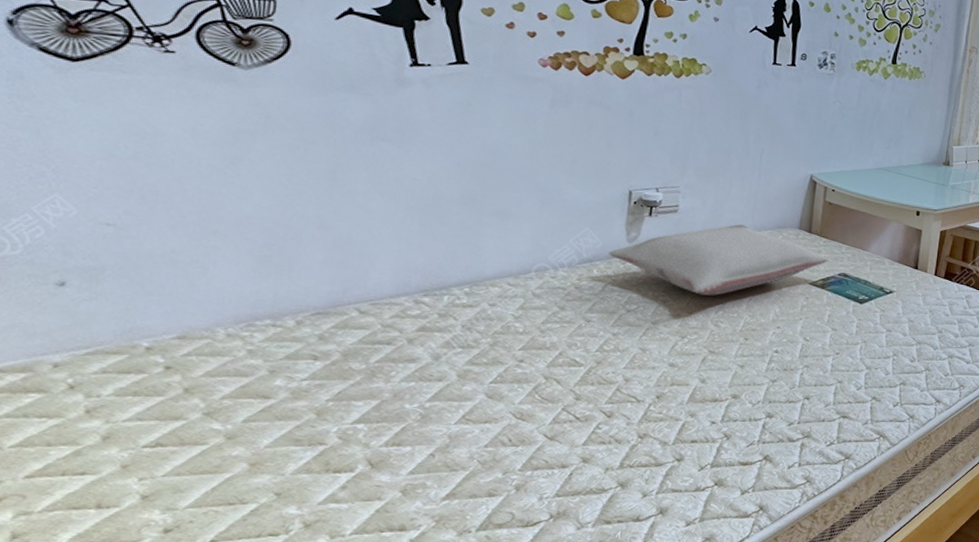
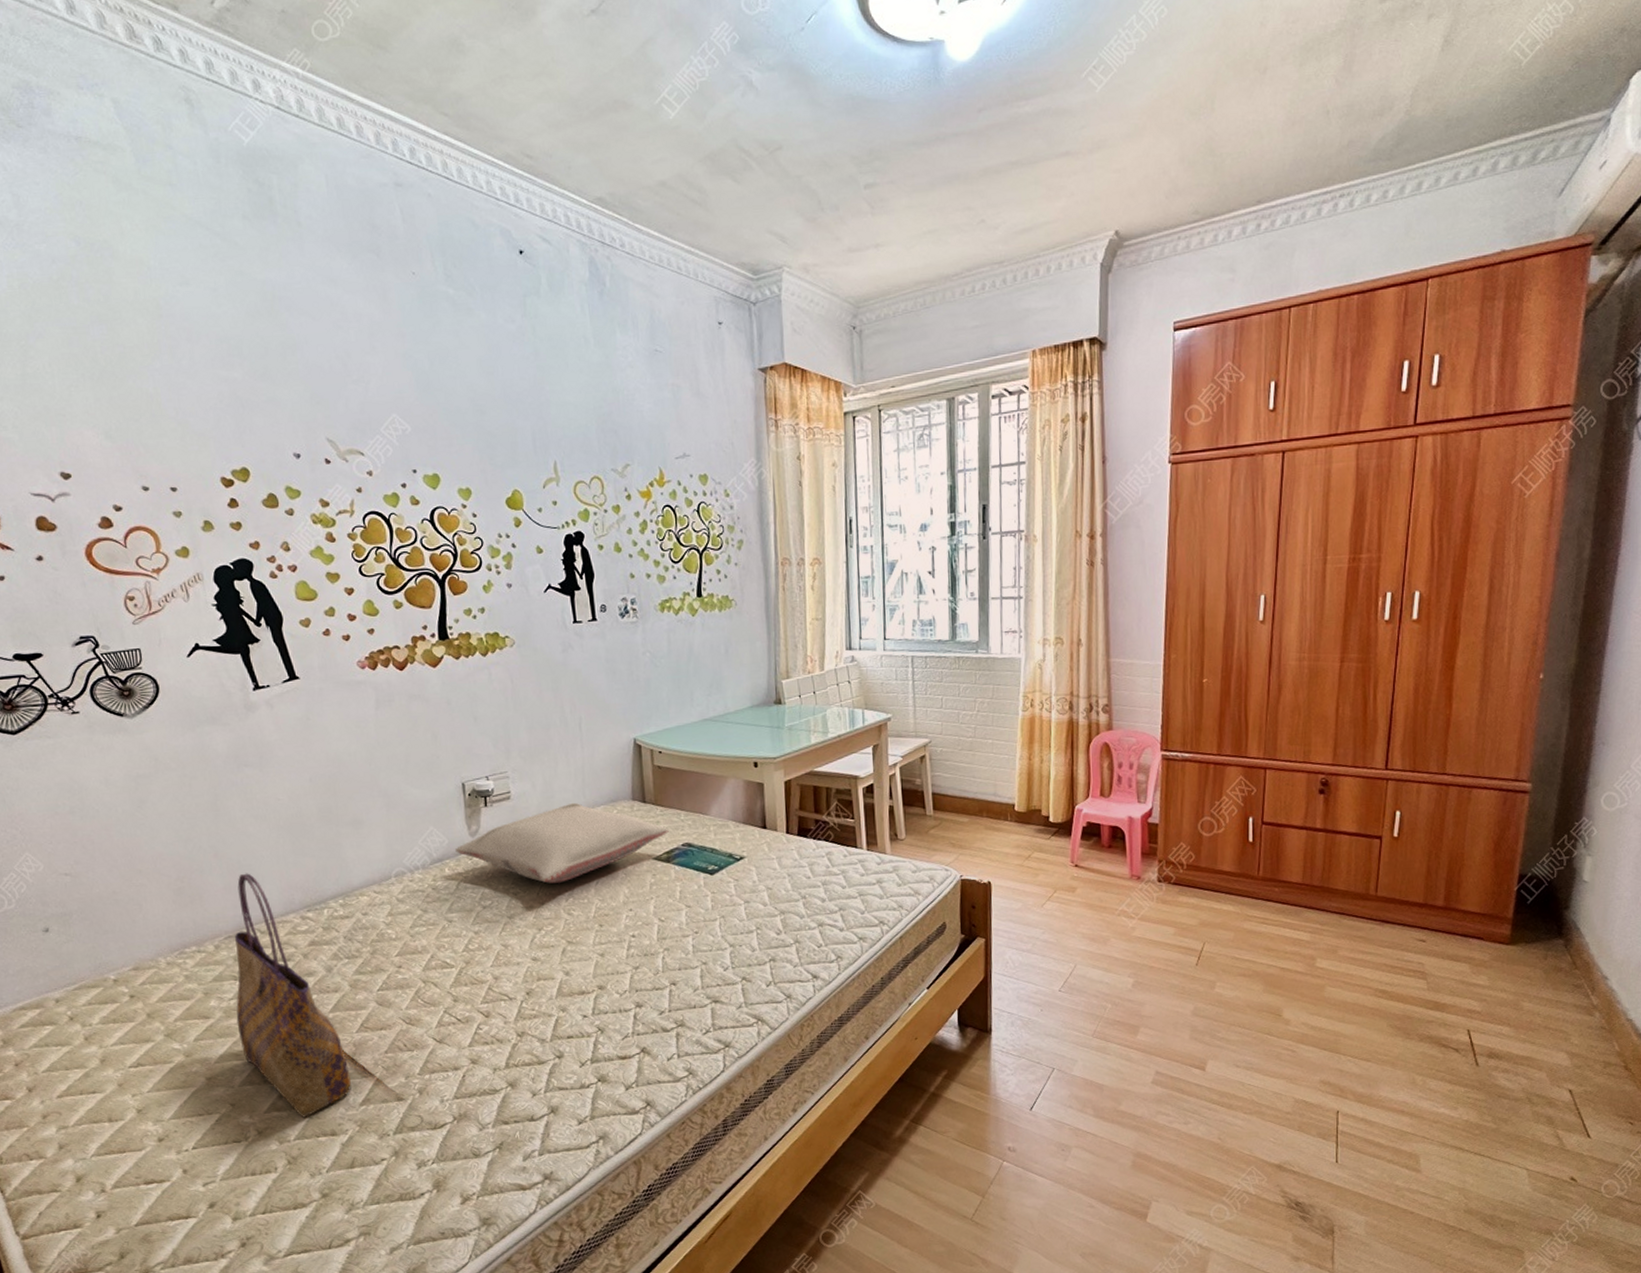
tote bag: none [305,249,437,511] -> present [234,873,352,1118]

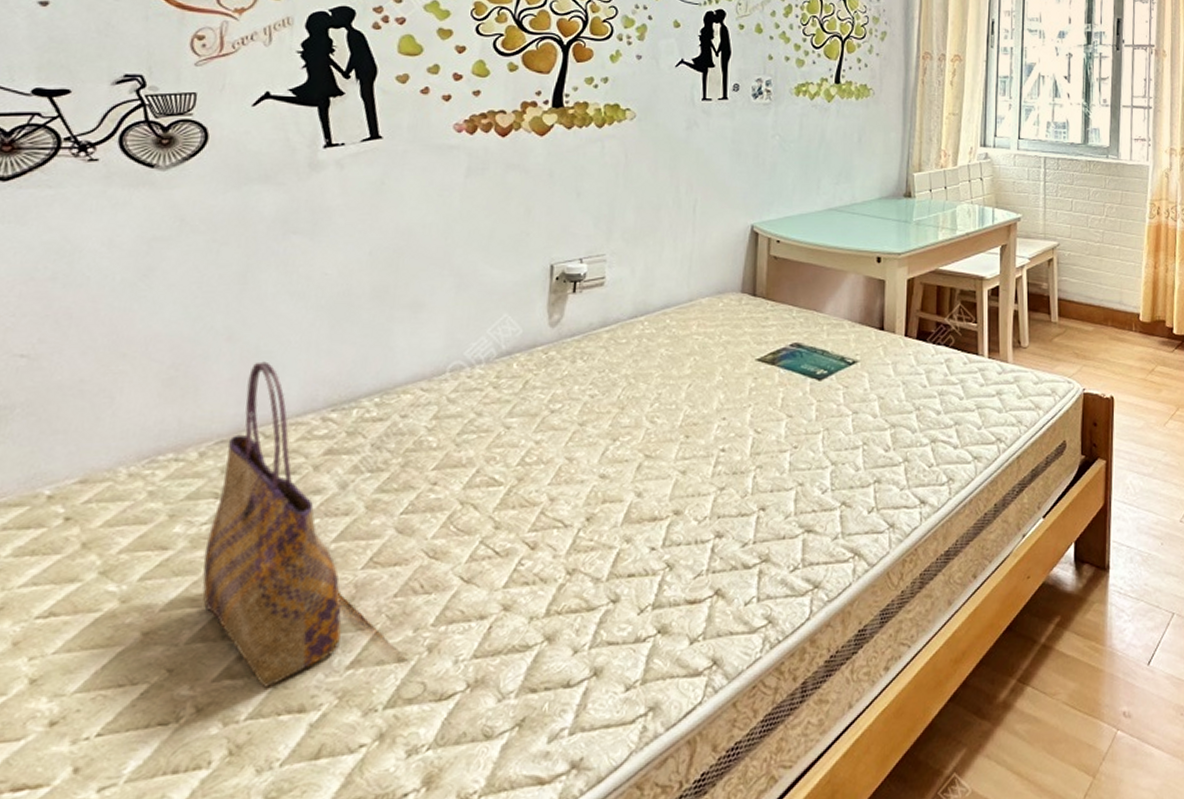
pillow: present [455,802,669,884] -> none [529,292,778,385]

